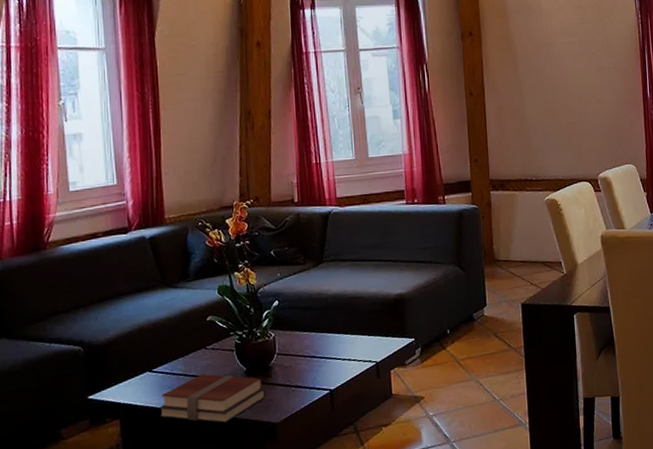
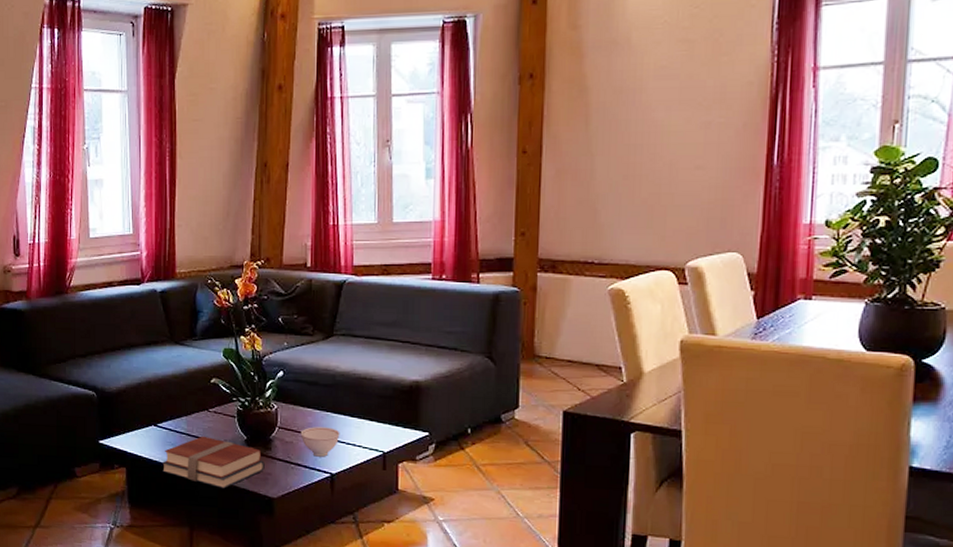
bowl: none [298,347,336,377] -> present [300,427,340,457]

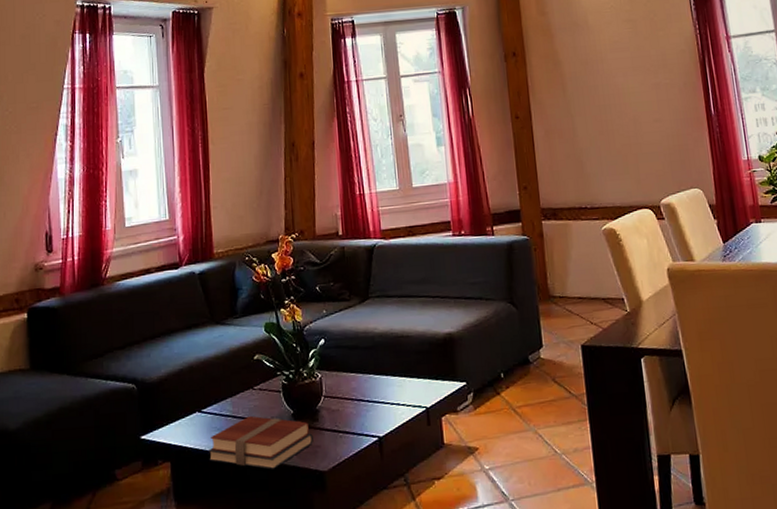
bowl: present [300,427,340,457] -> none [345,389,384,422]

